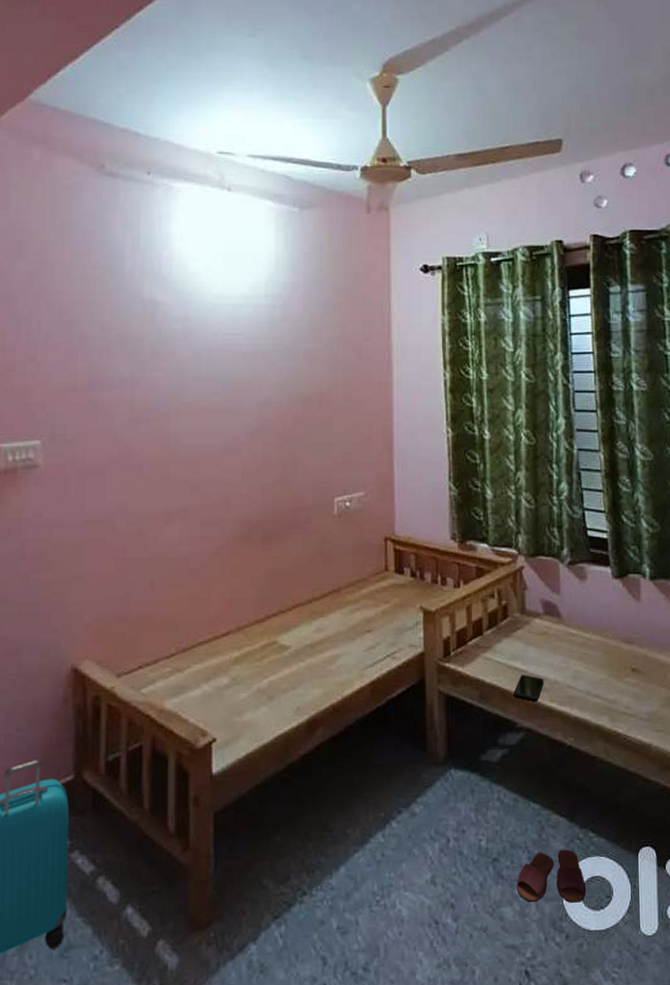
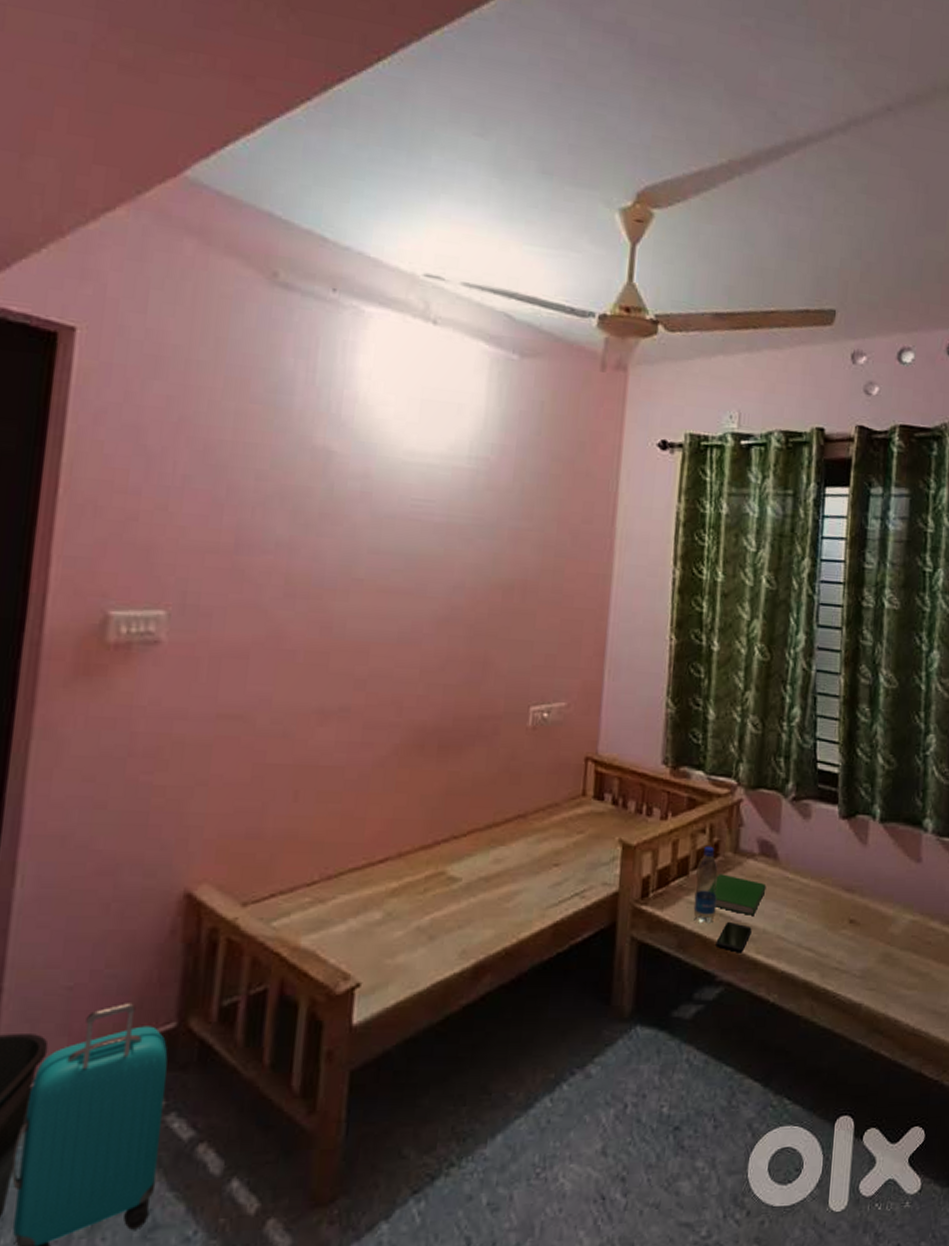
bottle: none [490,608,510,678] -> present [693,846,719,925]
hardcover book: none [507,632,553,668] -> present [715,874,767,915]
slippers: present [516,849,586,903] -> none [697,1117,775,1176]

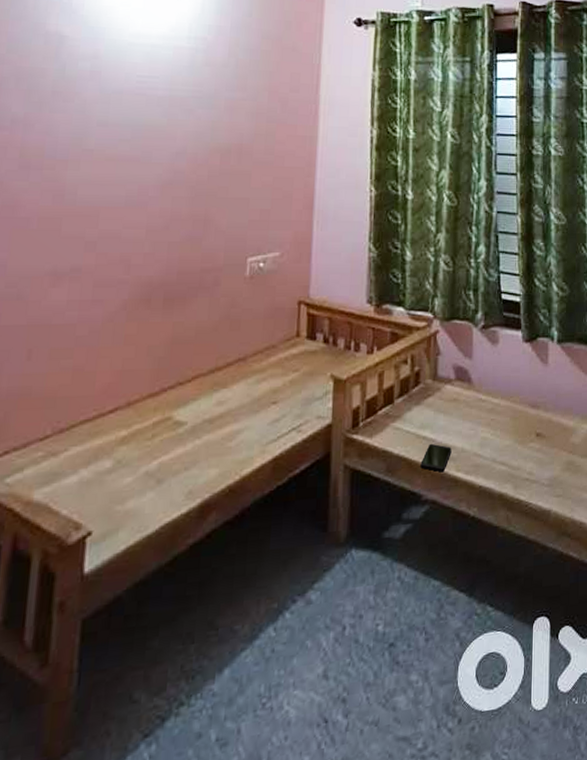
bottle: present [693,846,719,925] -> none [399,375,421,448]
hardcover book: present [715,874,767,915] -> none [417,400,463,436]

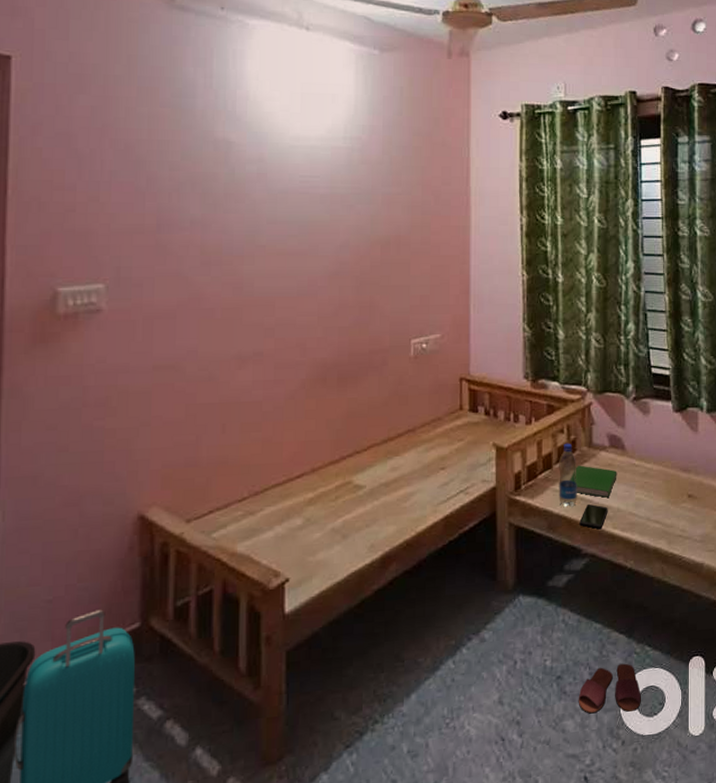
bottle: none [399,375,421,448] -> present [559,443,577,508]
slippers: none [411,626,481,687] -> present [578,663,641,714]
hardcover book: none [417,400,463,436] -> present [575,465,617,498]

